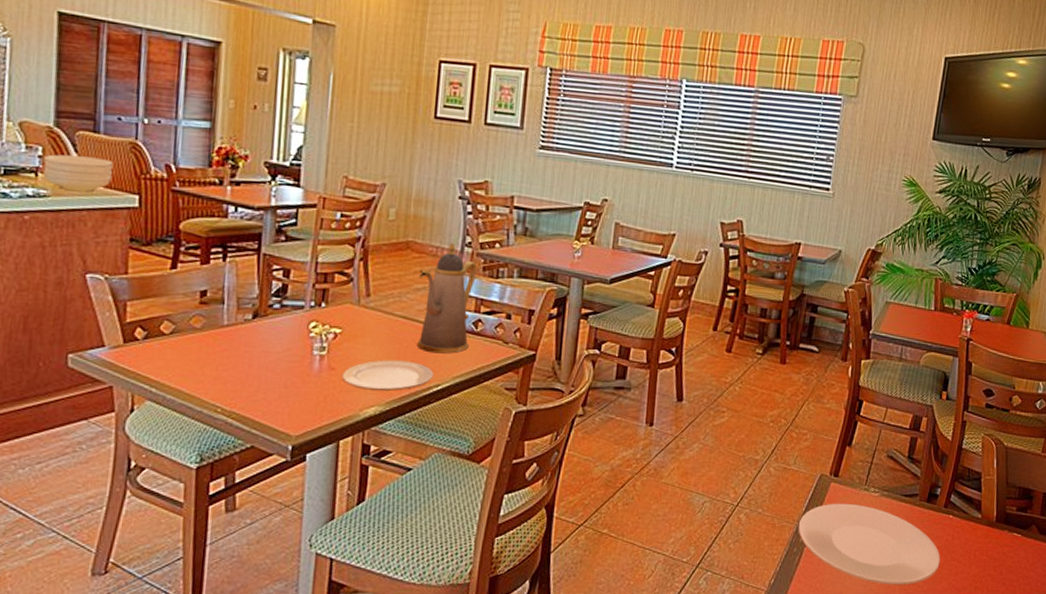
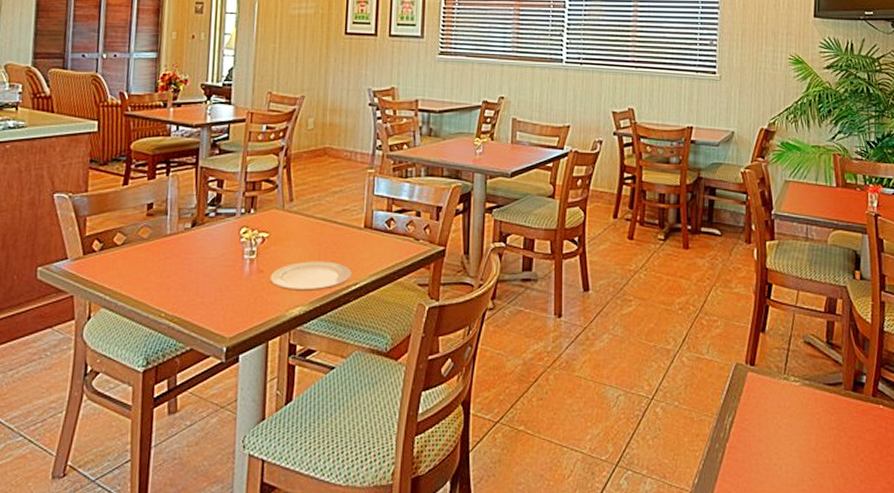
bowl: present [43,154,114,192] -> none [22,90,78,121]
coffee pot: present [416,242,477,354] -> none [335,146,387,253]
plate: present [798,503,940,585] -> none [717,394,875,484]

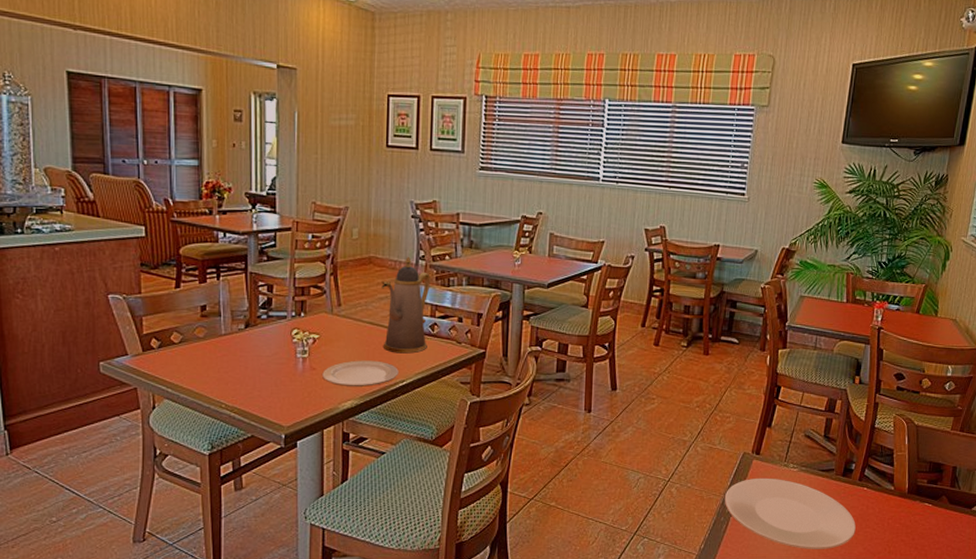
coffee pot: none [335,146,387,253] -> present [381,256,431,354]
plate: none [717,394,875,484] -> present [724,478,856,549]

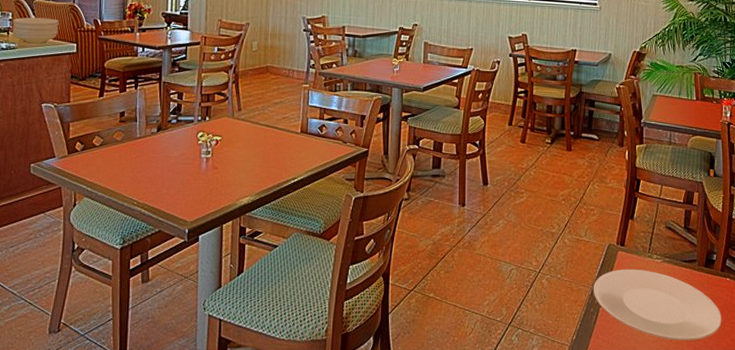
bowl: none [67,194,123,226] -> present [12,17,59,44]
plate: present [322,360,399,386] -> none [223,159,291,184]
coffee pot: present [381,256,431,354] -> none [277,65,320,153]

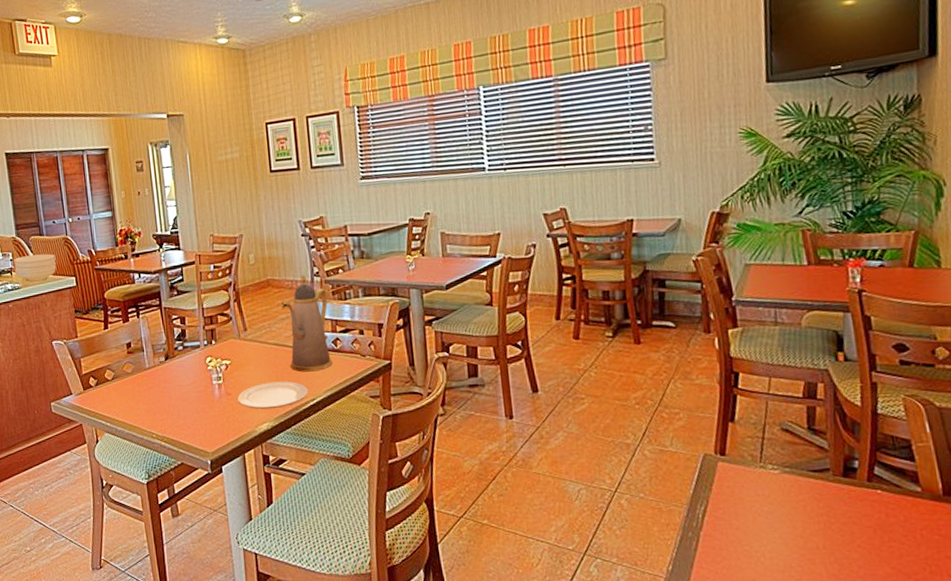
plate: none [223,159,291,184] -> present [237,381,308,409]
coffee pot: none [277,65,320,153] -> present [281,274,333,372]
plate: present [593,269,722,341] -> none [688,483,876,570]

